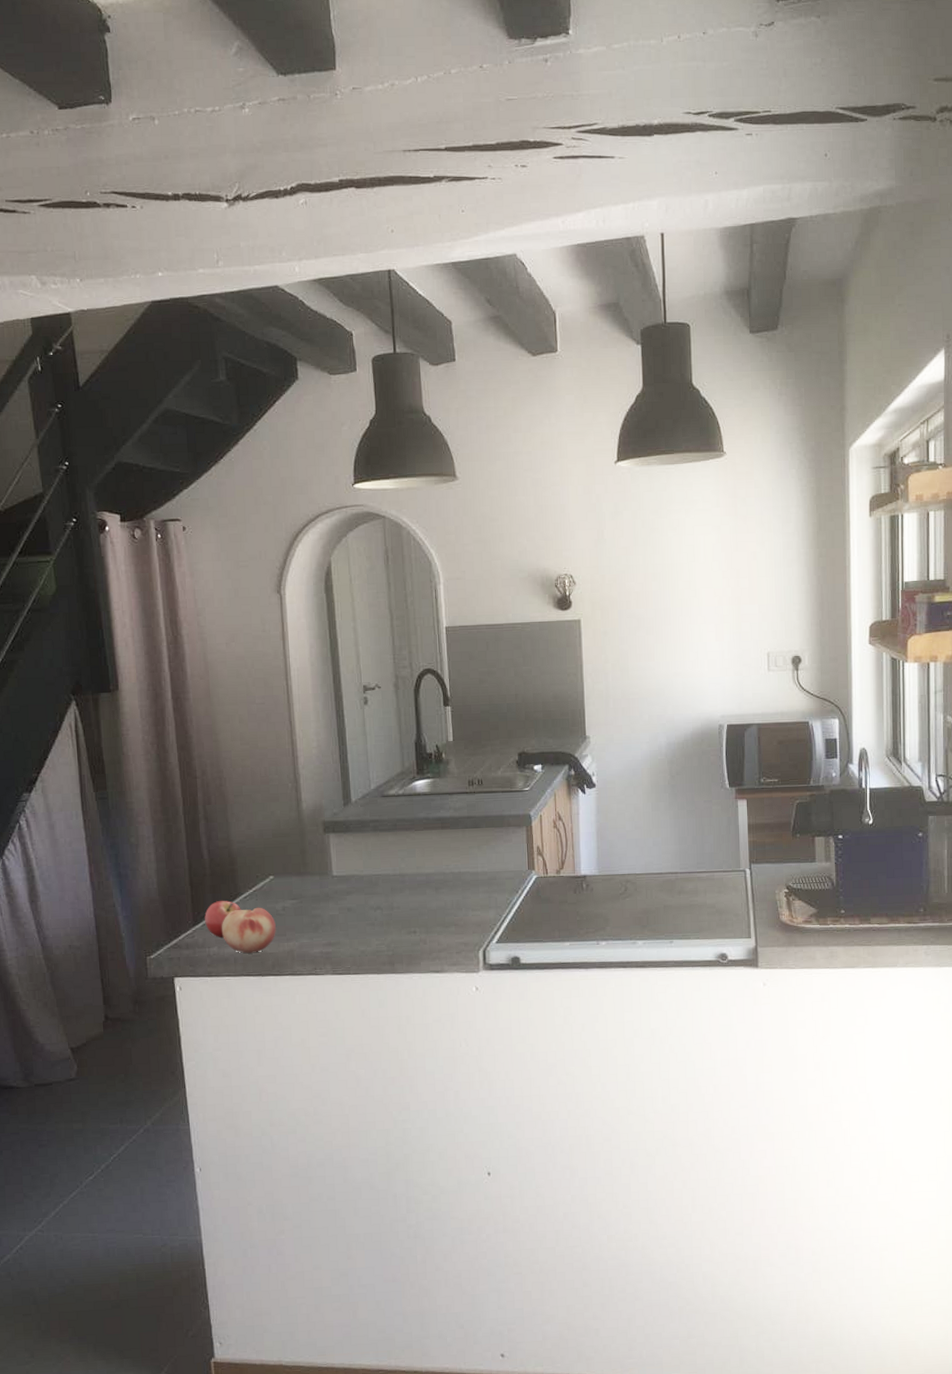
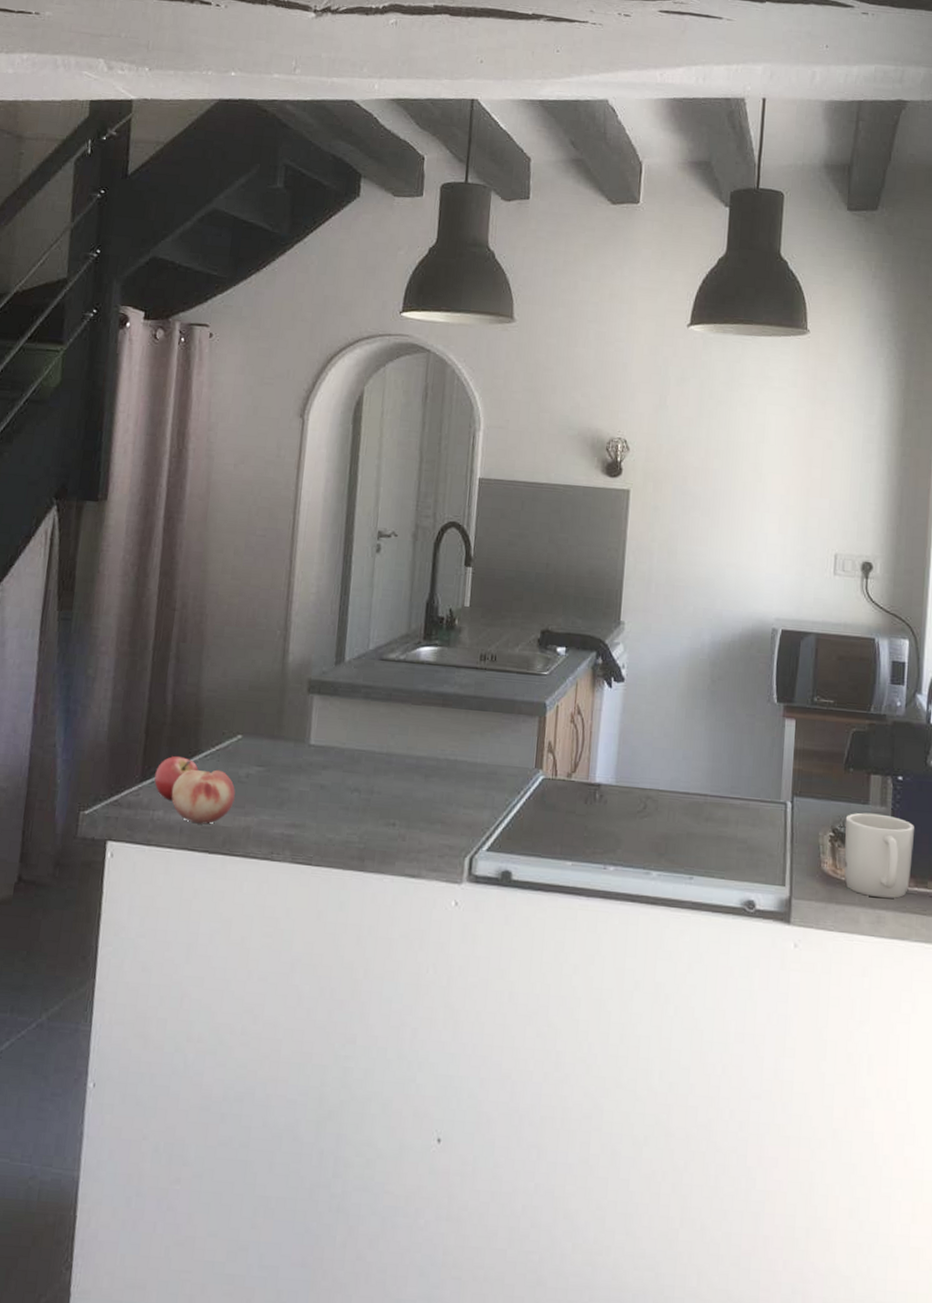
mug: none [796,868,857,937] -> present [843,812,915,899]

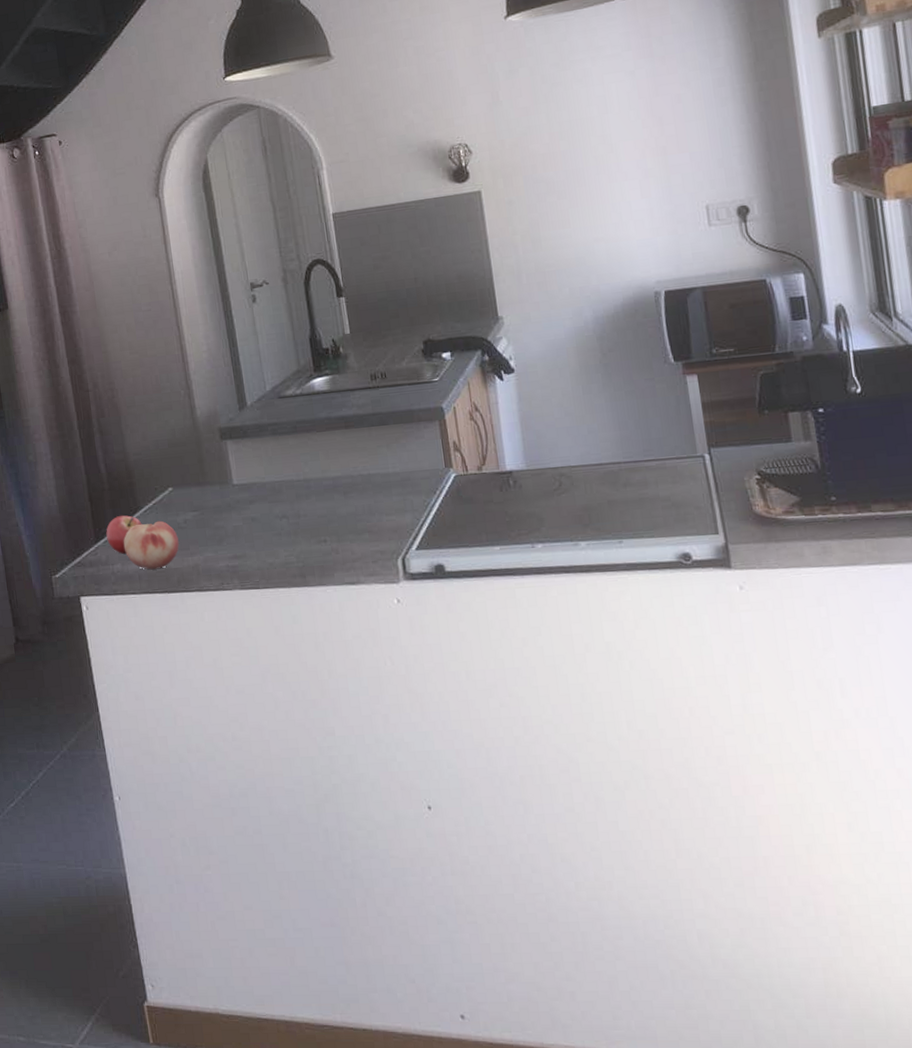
mug: present [843,812,915,899] -> none [769,448,852,530]

